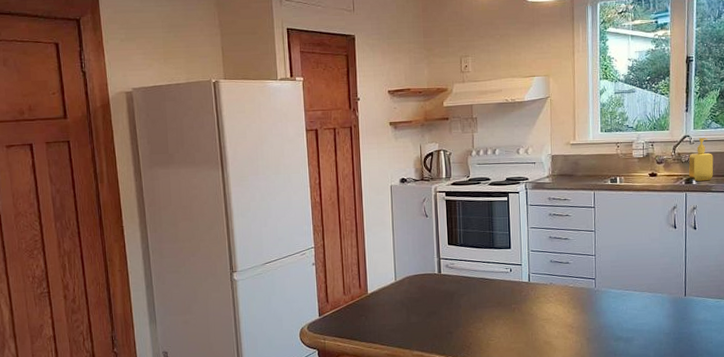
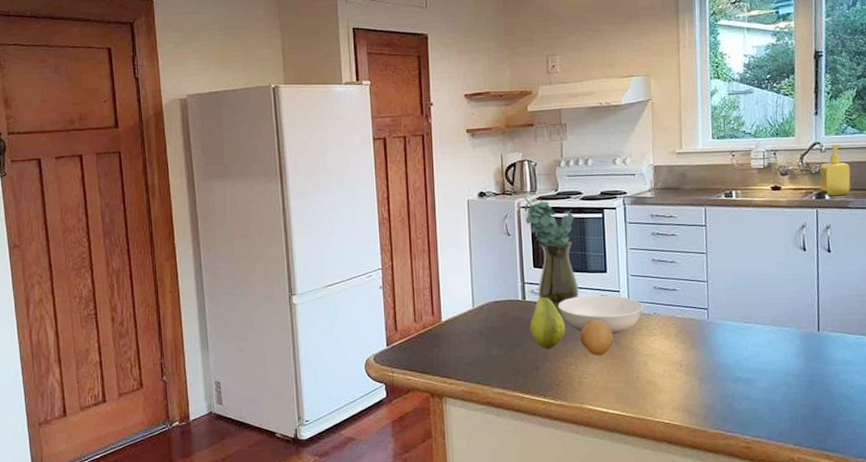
vase: none [440,183,487,287] -> present [524,197,579,316]
fruit: none [444,268,475,316] -> present [529,294,565,349]
bowl: none [469,268,541,304] -> present [557,295,643,336]
fruit: none [488,289,516,321] -> present [580,319,614,356]

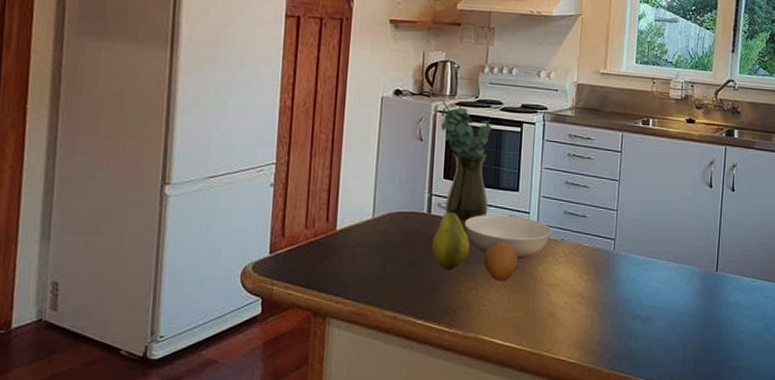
soap dispenser: present [819,144,851,196] -> none [730,84,759,136]

